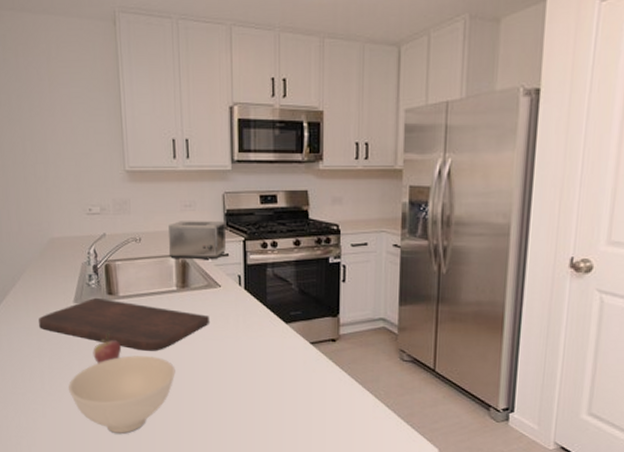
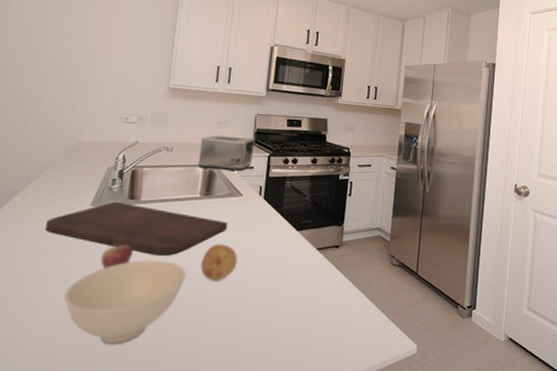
fruit: none [188,339,225,376] -> present [200,244,238,281]

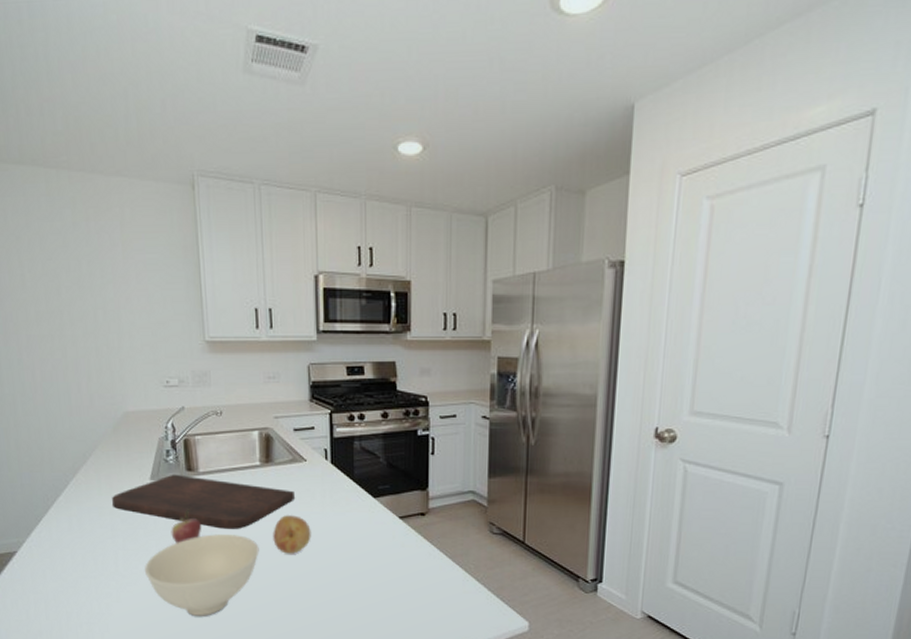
toaster: present [198,135,254,172] -> none [250,393,311,434]

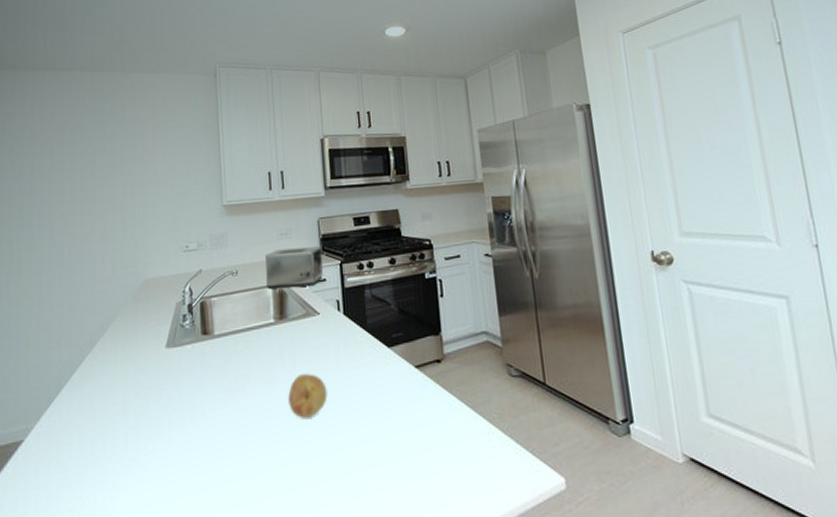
cutting board: present [112,474,294,529] -> none [127,339,309,395]
bowl: present [144,534,259,616] -> none [154,401,275,503]
fruit: present [171,507,202,544] -> none [184,374,216,417]
toaster: none [250,393,311,434] -> present [264,246,323,290]

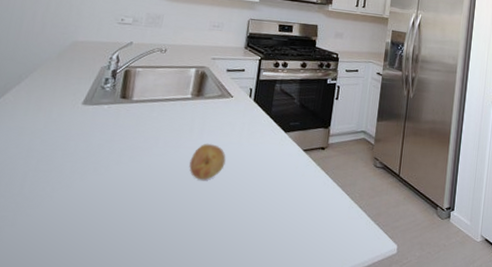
toaster: present [264,246,323,290] -> none [191,38,246,74]

